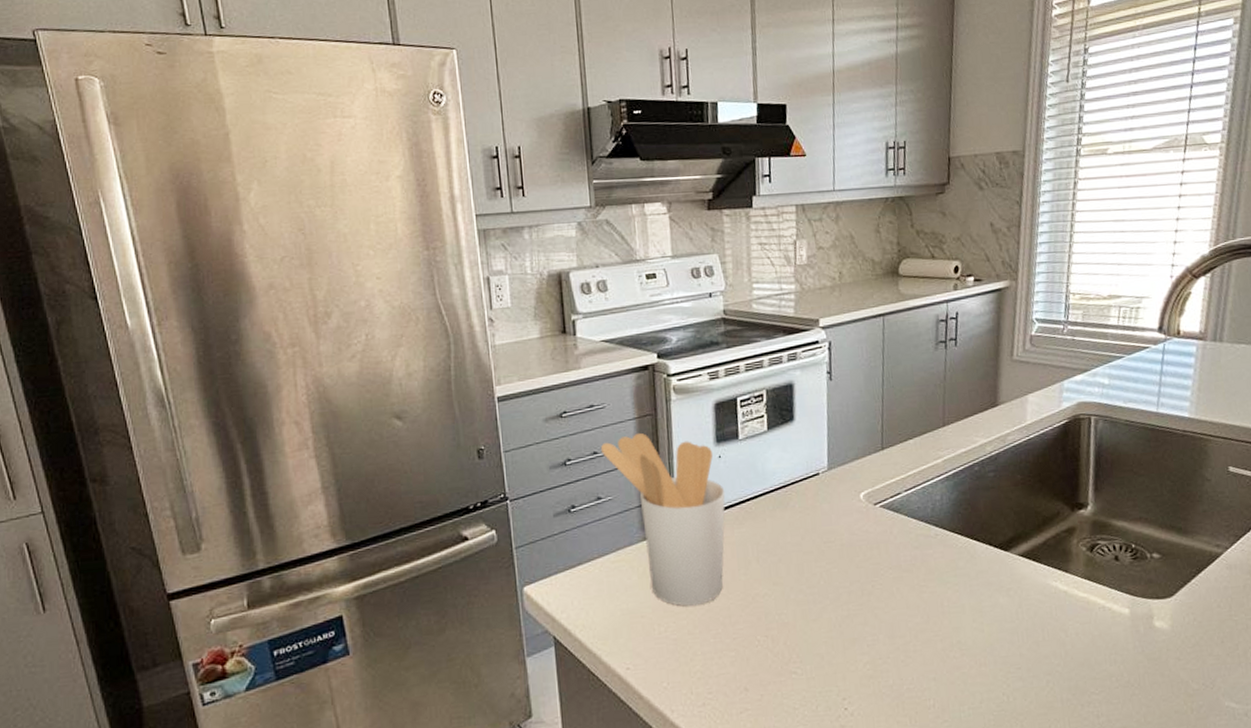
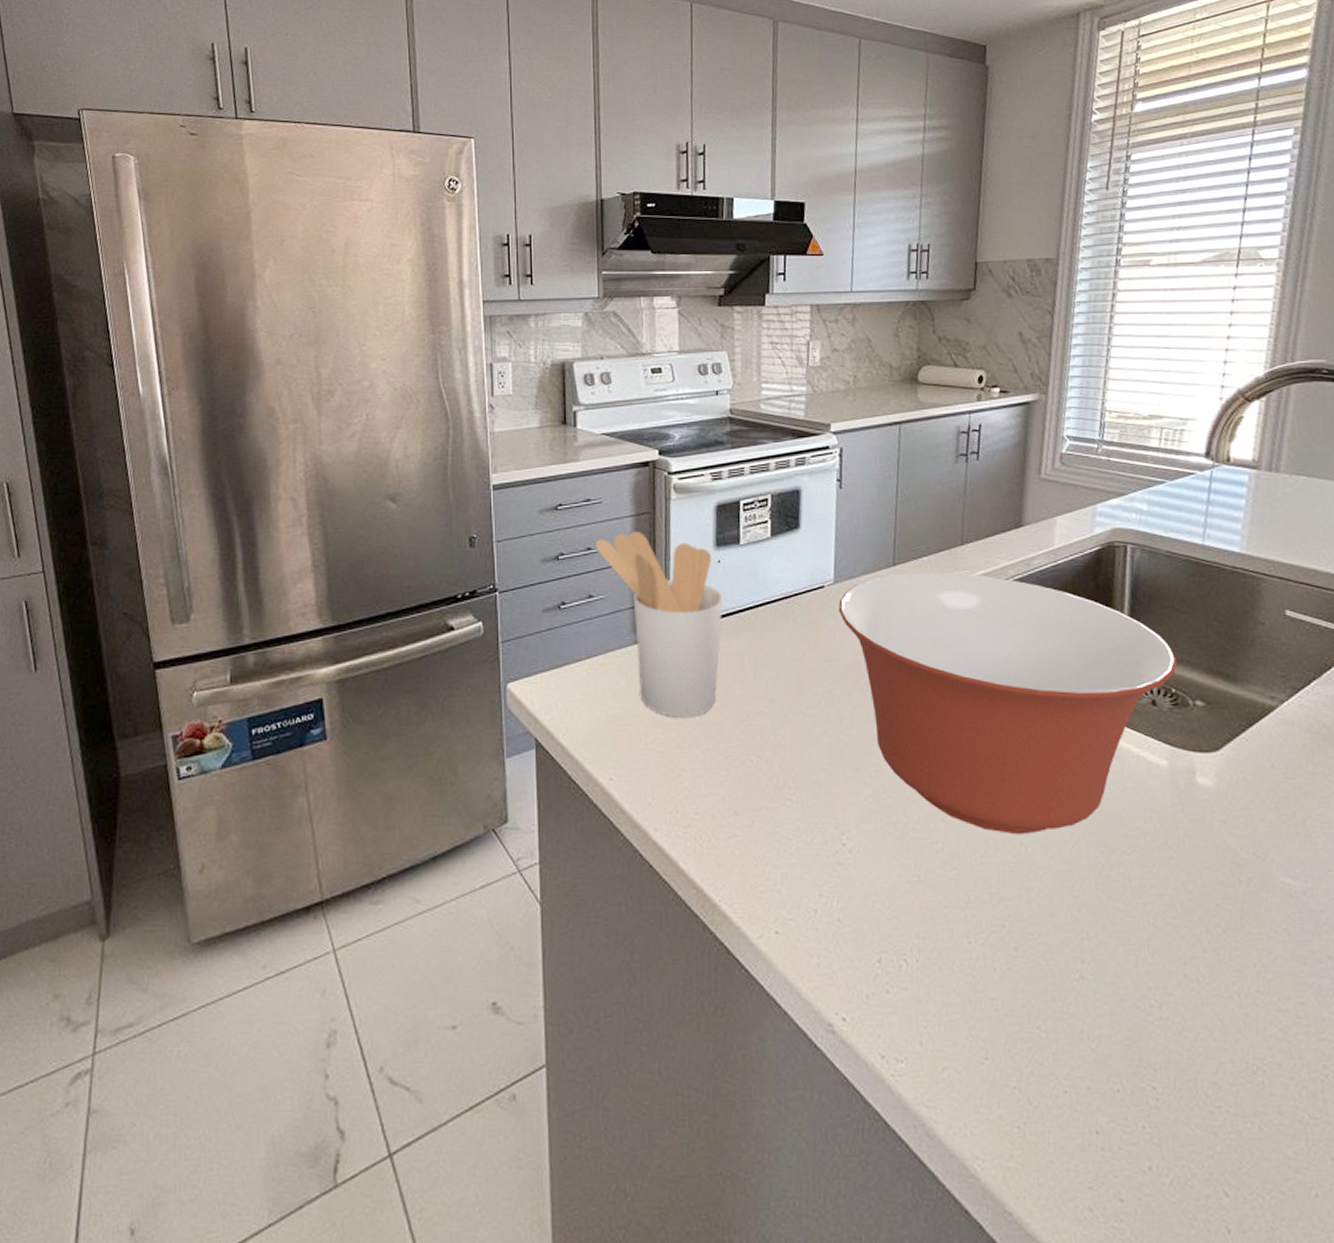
mixing bowl: none [833,452,1136,687] -> present [839,572,1177,835]

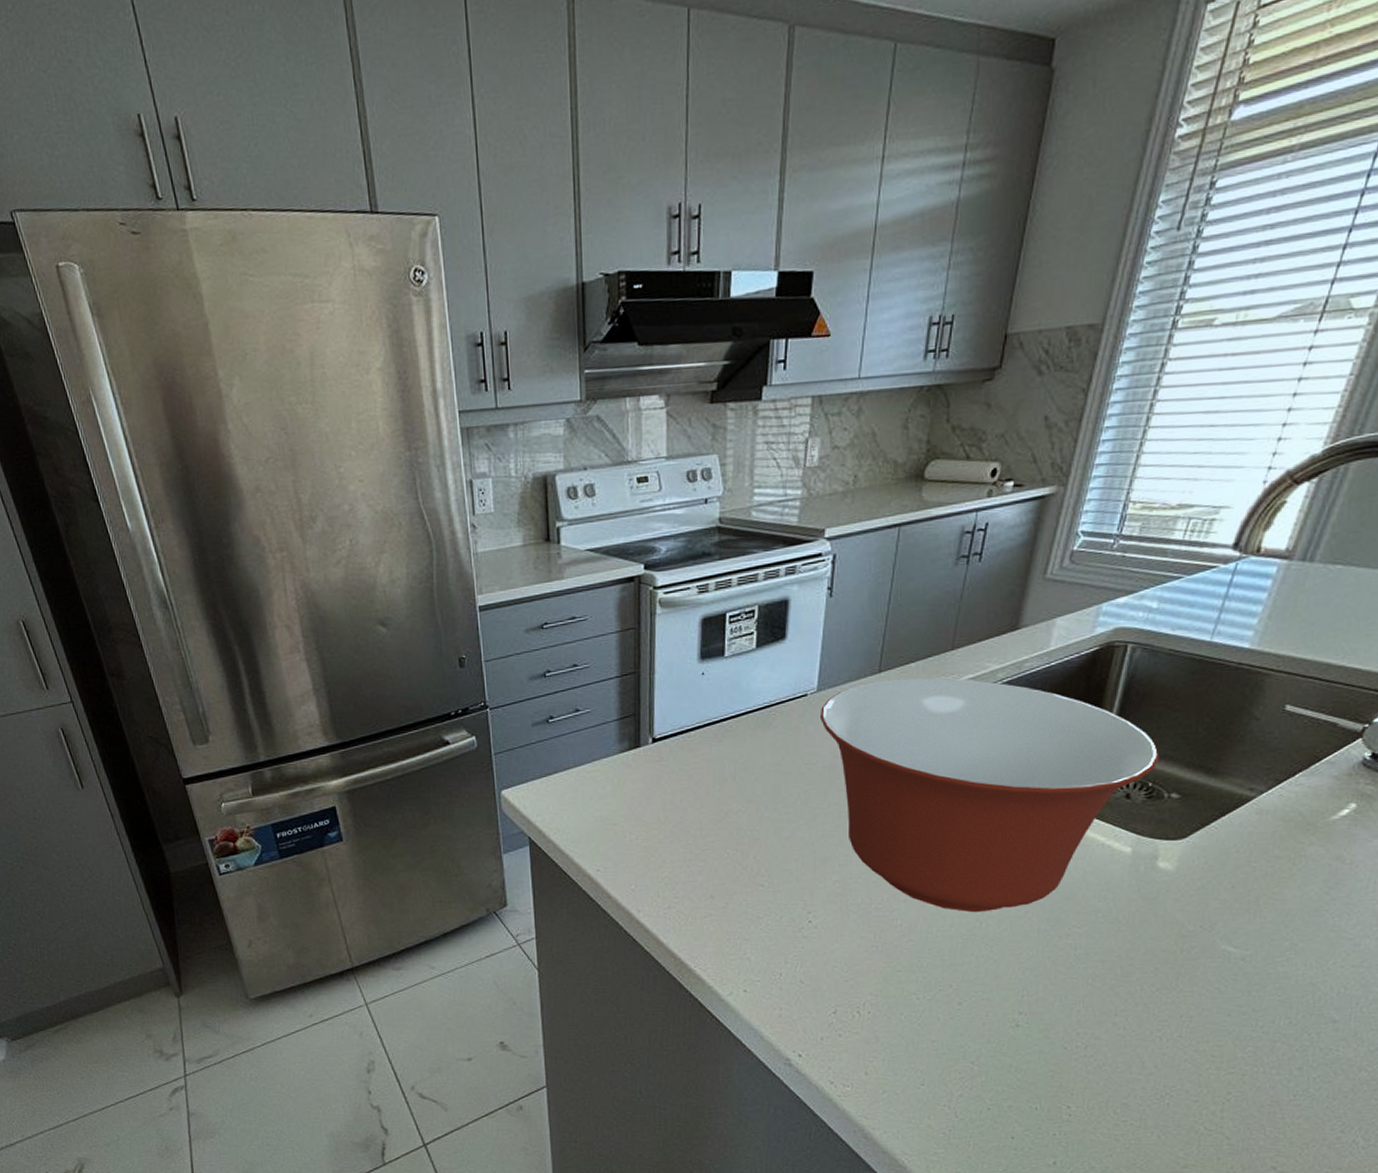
utensil holder: present [595,530,723,718] -> none [580,646,706,817]

